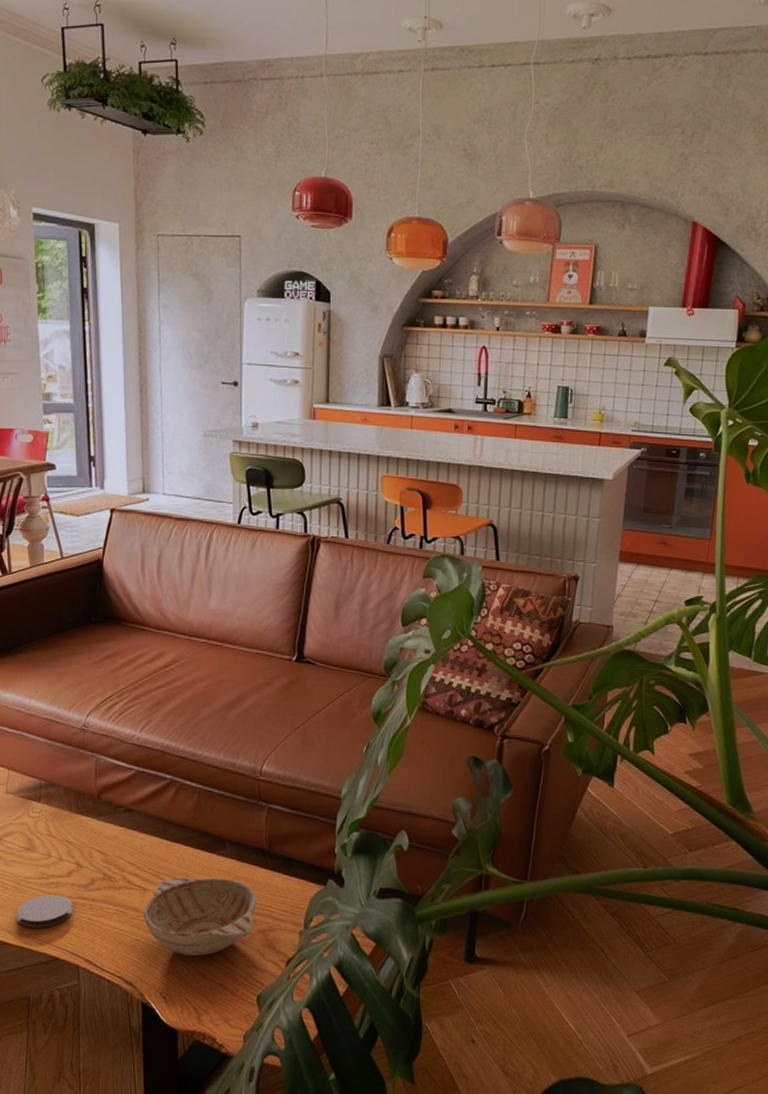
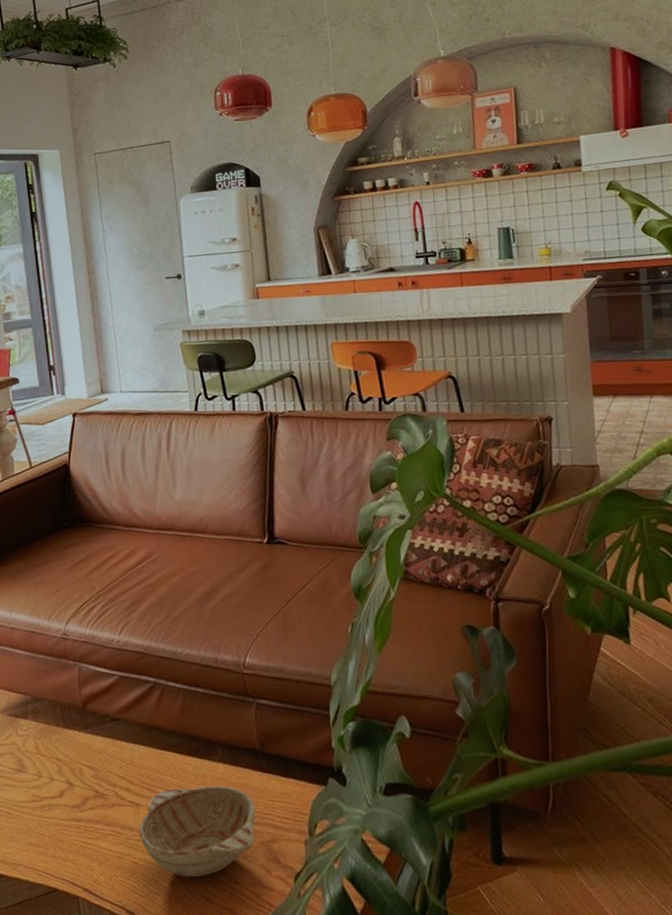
coaster: present [17,895,72,928] -> none [12,818,67,857]

